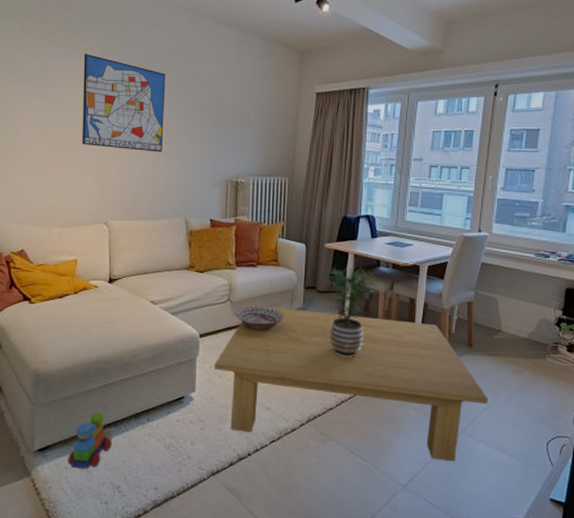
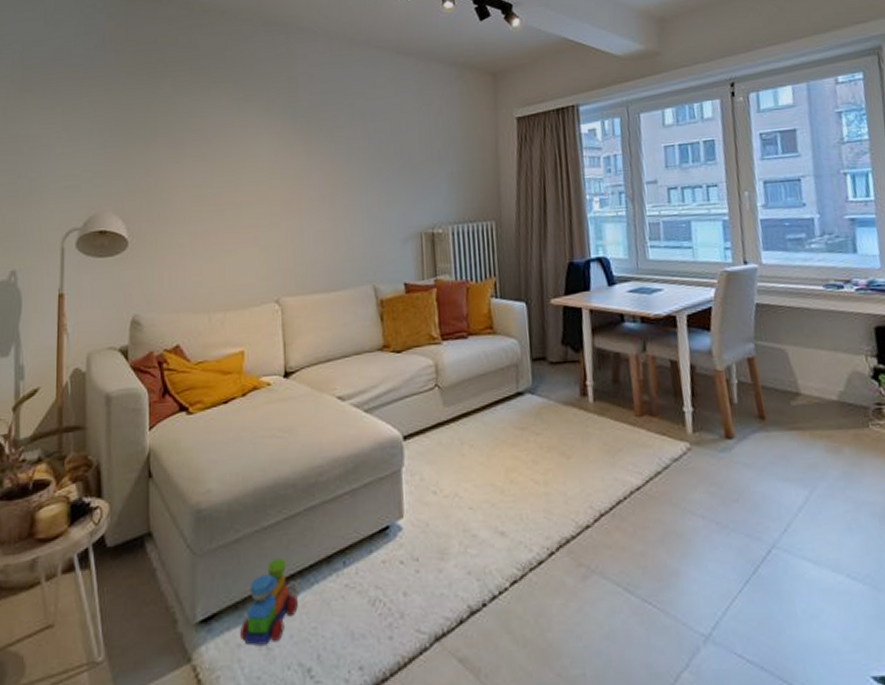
wall art: present [82,54,166,152] -> none [244,104,341,209]
coffee table: present [214,304,488,462] -> none [426,388,803,593]
decorative bowl: present [236,306,285,331] -> none [446,390,510,424]
potted plant: present [322,265,378,357] -> none [553,323,627,450]

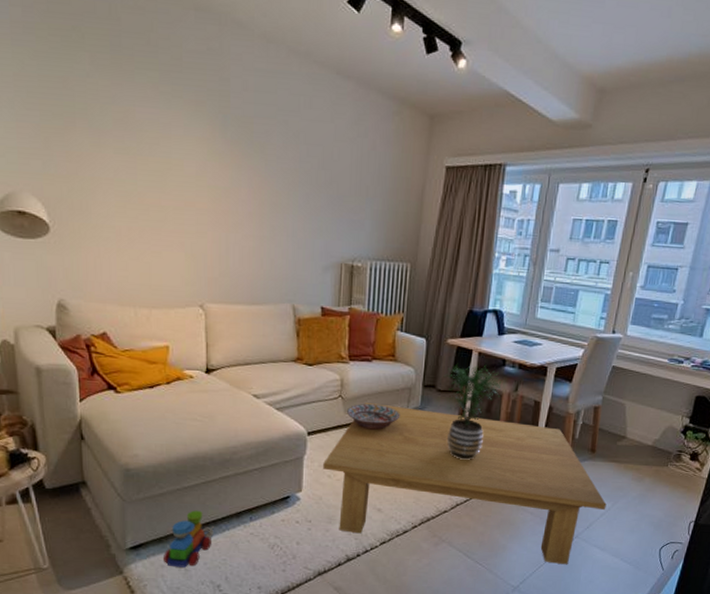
coffee table: none [426,388,803,593] -> present [323,402,607,565]
decorative bowl: none [446,390,510,424] -> present [347,404,401,430]
potted plant: none [553,323,627,450] -> present [443,363,502,460]

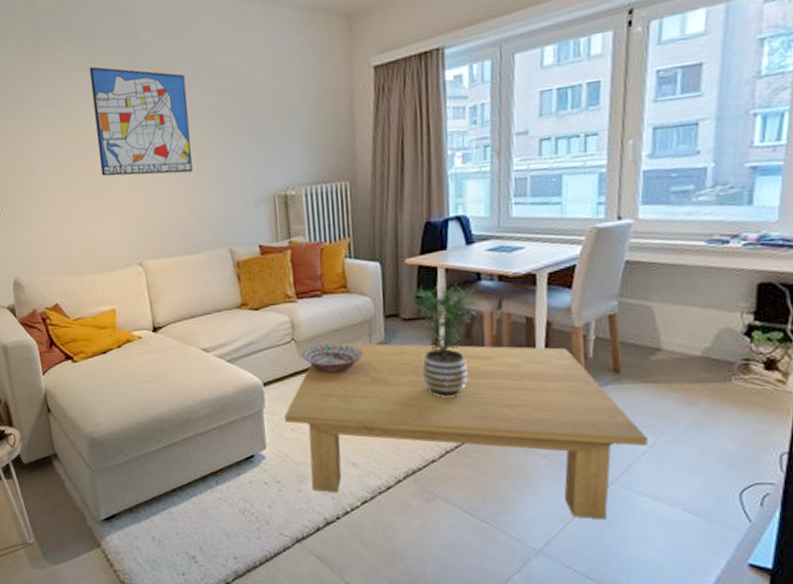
toy train: present [164,510,214,567] -> none [136,476,182,538]
wall art: none [171,101,271,227] -> present [89,66,193,176]

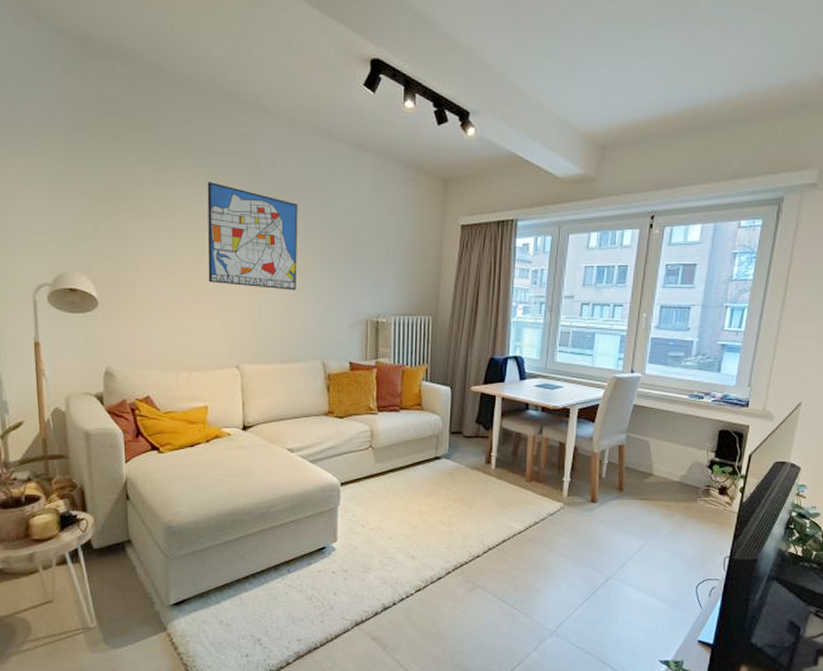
coffee table: present [285,342,649,520] -> none [357,451,639,607]
decorative bowl: present [302,344,363,373] -> none [378,453,429,478]
potted plant: present [406,282,481,398] -> none [469,409,526,504]

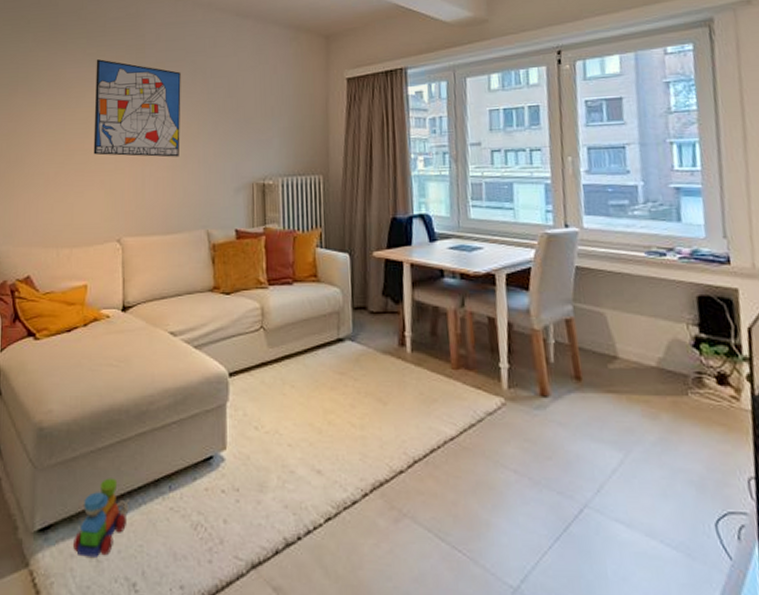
toy train: none [205,564,253,622] -> present [73,478,129,557]

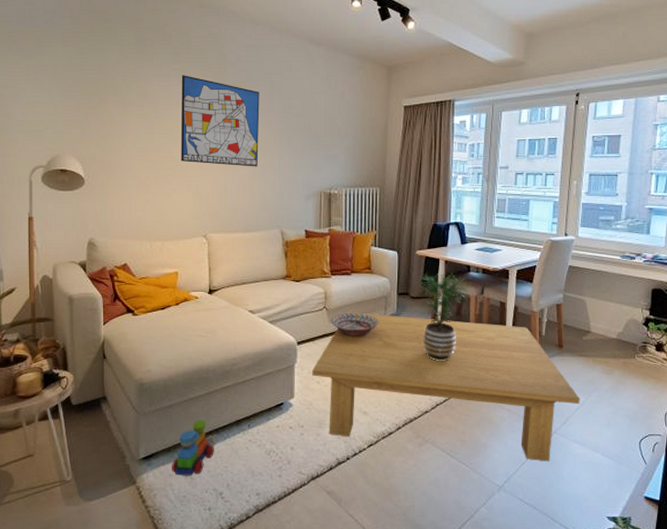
coffee table: none [248,332,617,552] -> present [312,311,580,462]
decorative bowl: none [271,334,331,366] -> present [332,313,379,337]
potted plant: none [374,277,445,399] -> present [415,271,469,361]

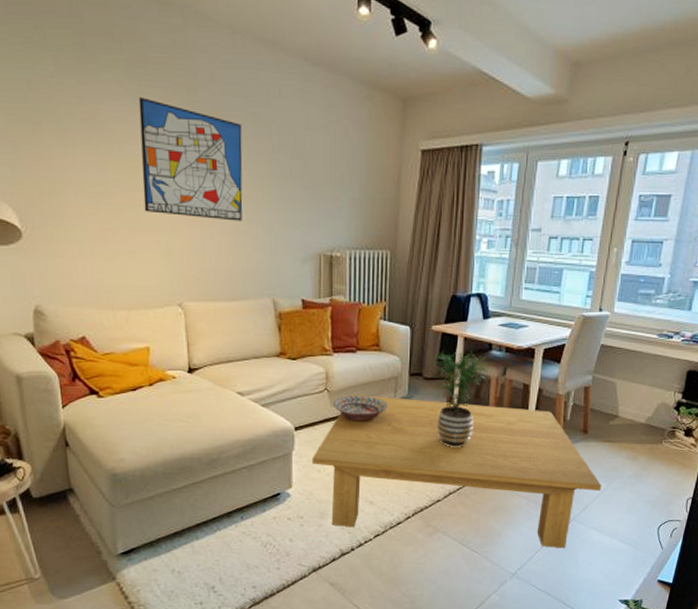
toy train: present [172,420,216,476] -> none [156,512,205,571]

